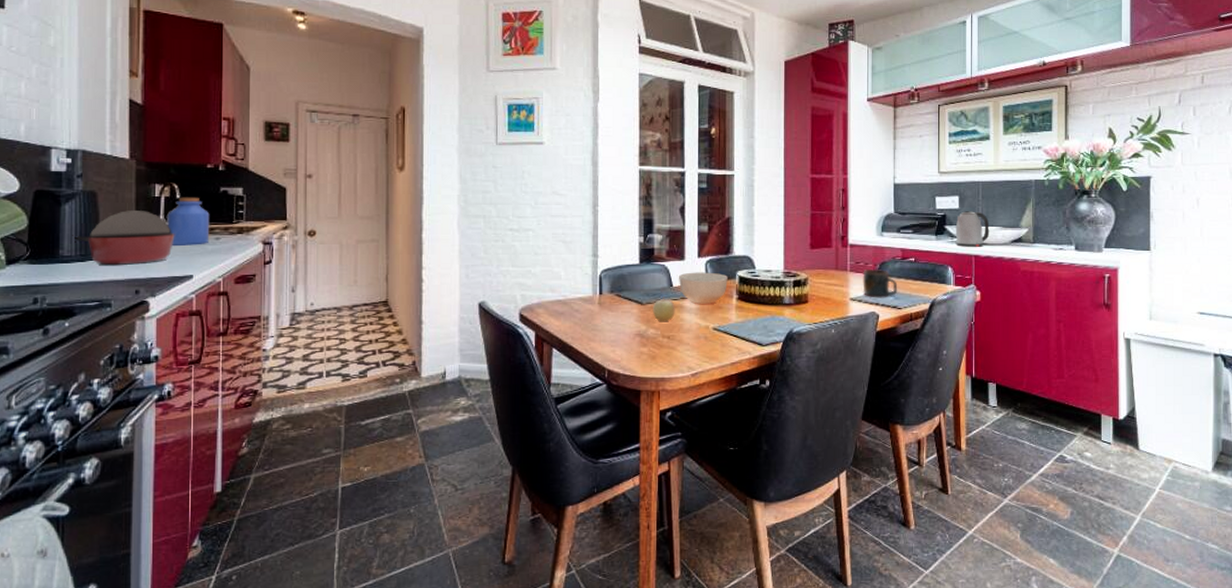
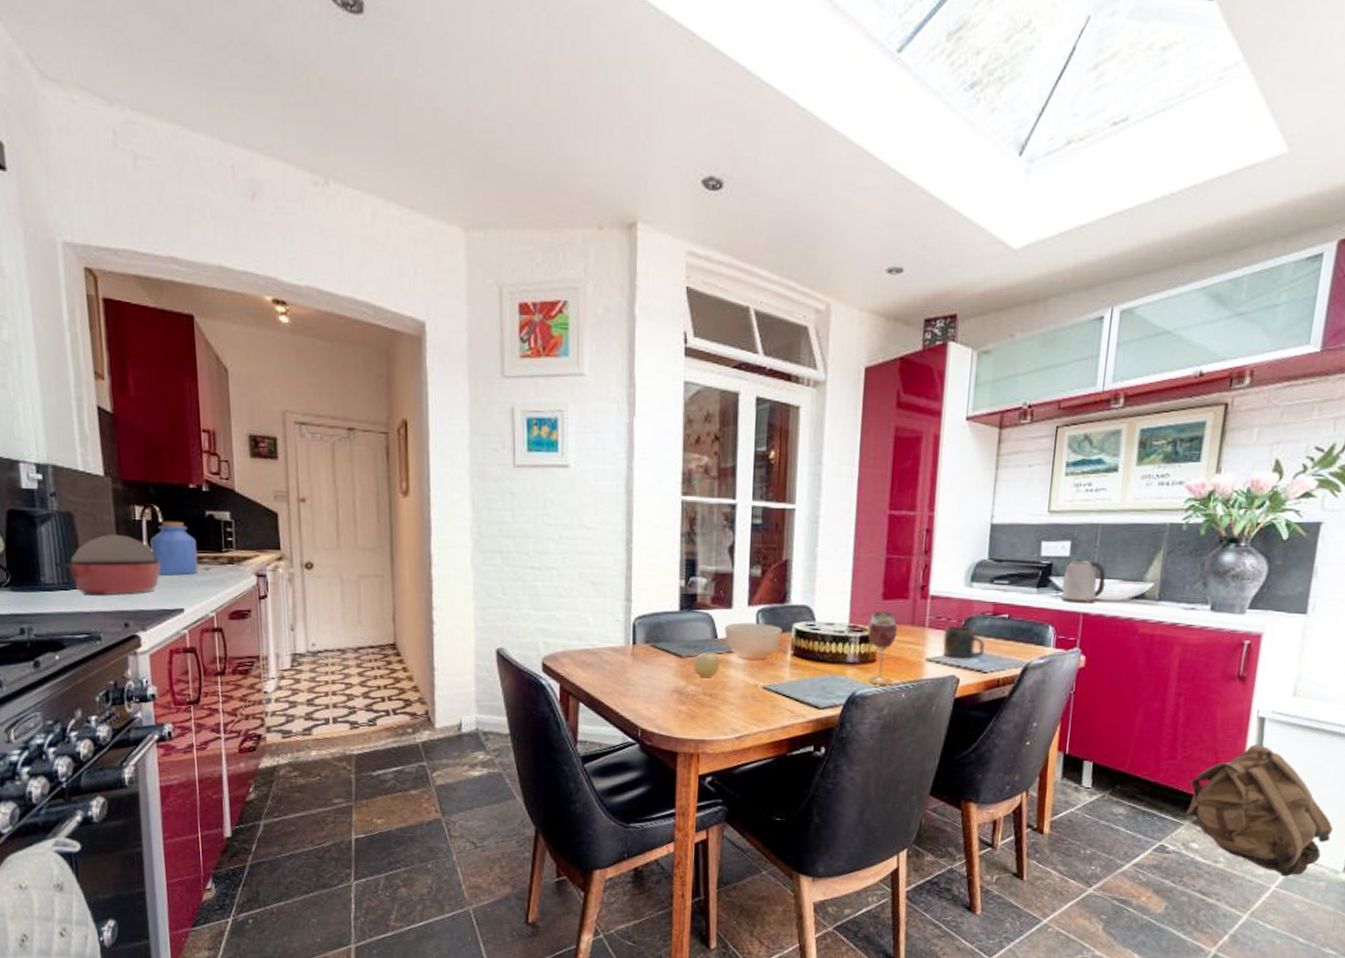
wineglass: none [800,259,825,323] -> present [867,611,898,686]
backpack: none [1076,362,1198,479] -> present [1185,744,1333,877]

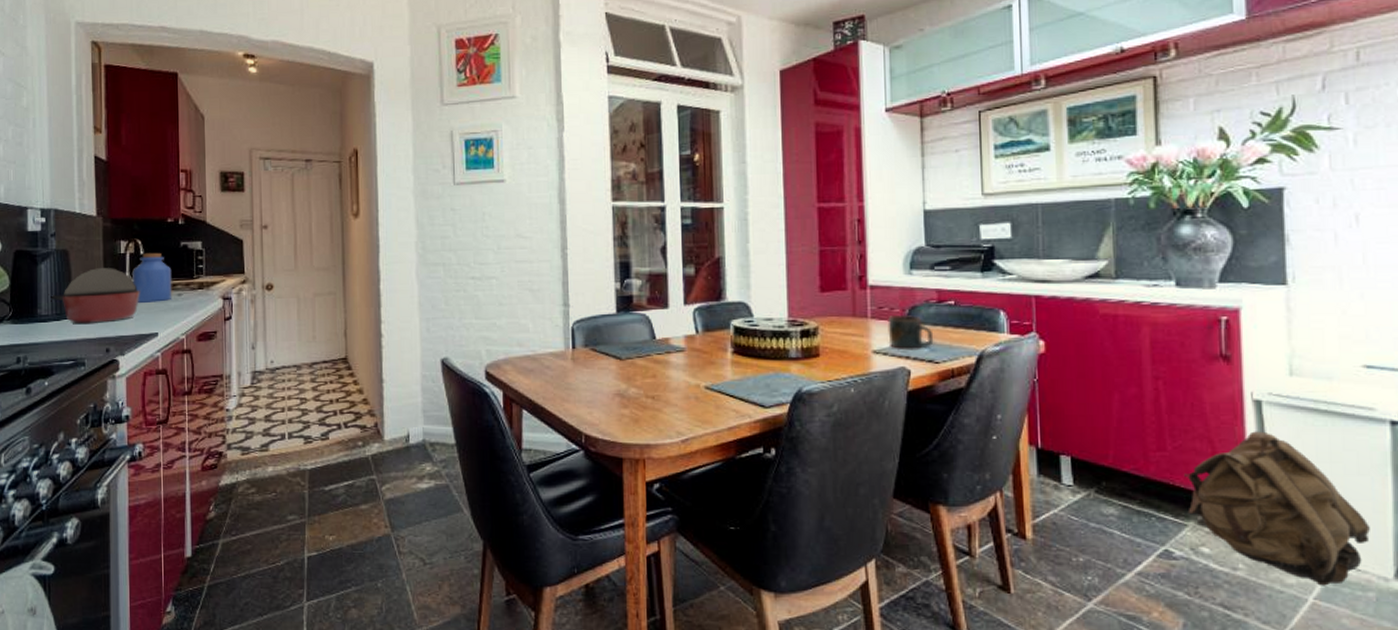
fruit: present [694,649,720,677] -> none [634,351,660,379]
bowl: present [725,622,782,661] -> none [663,322,720,360]
wineglass: present [867,611,898,686] -> none [808,304,840,381]
kettle: present [1062,560,1106,605] -> none [1007,241,1055,287]

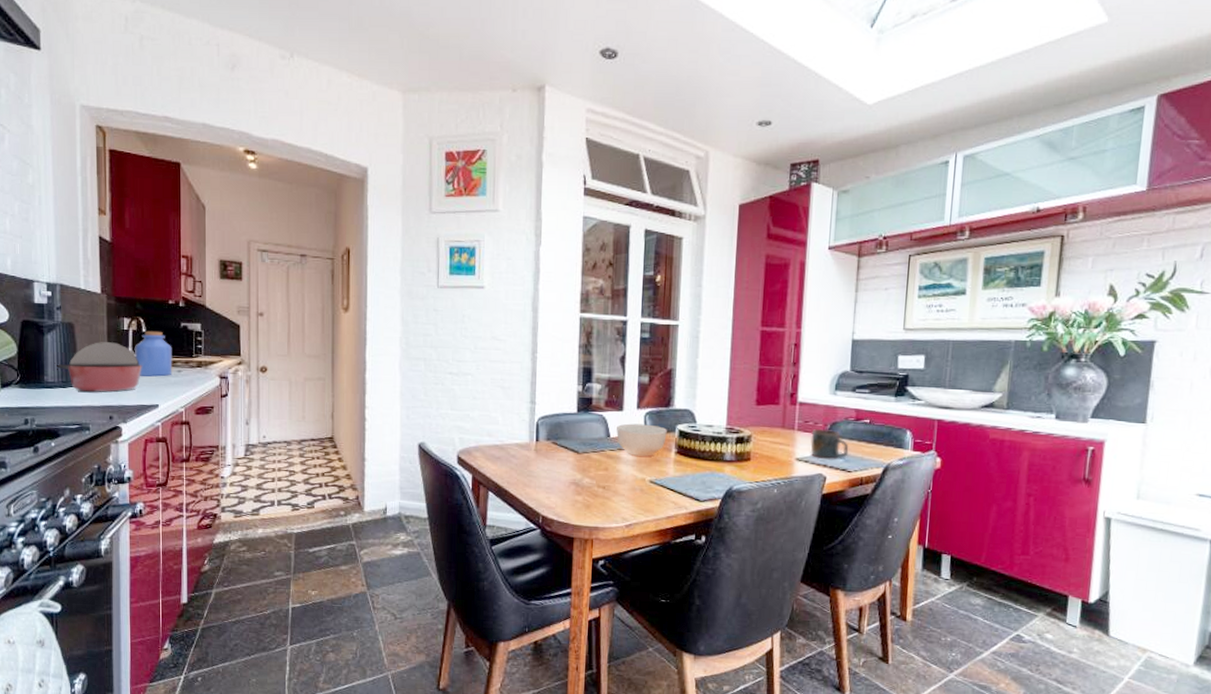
bowl: none [663,322,720,360] -> present [616,423,667,458]
backpack: present [1184,431,1370,586] -> none [1039,543,1181,669]

